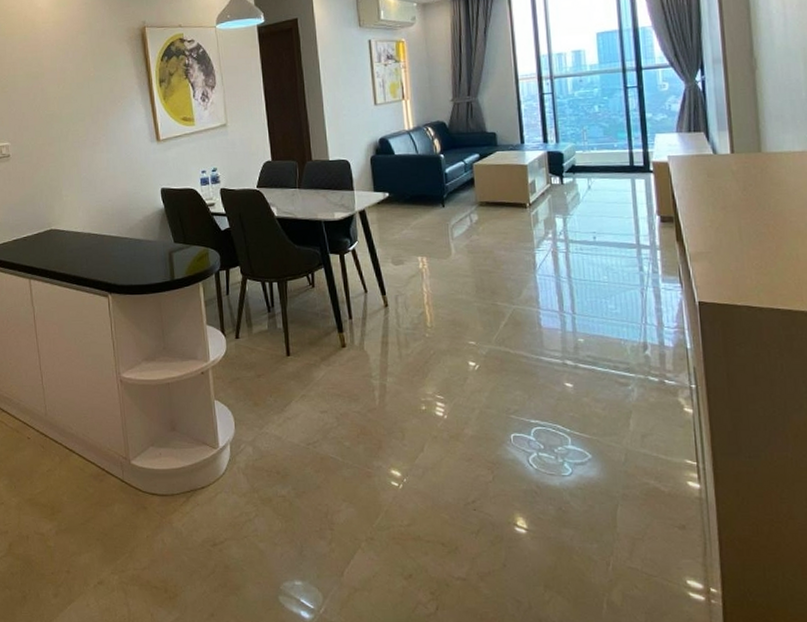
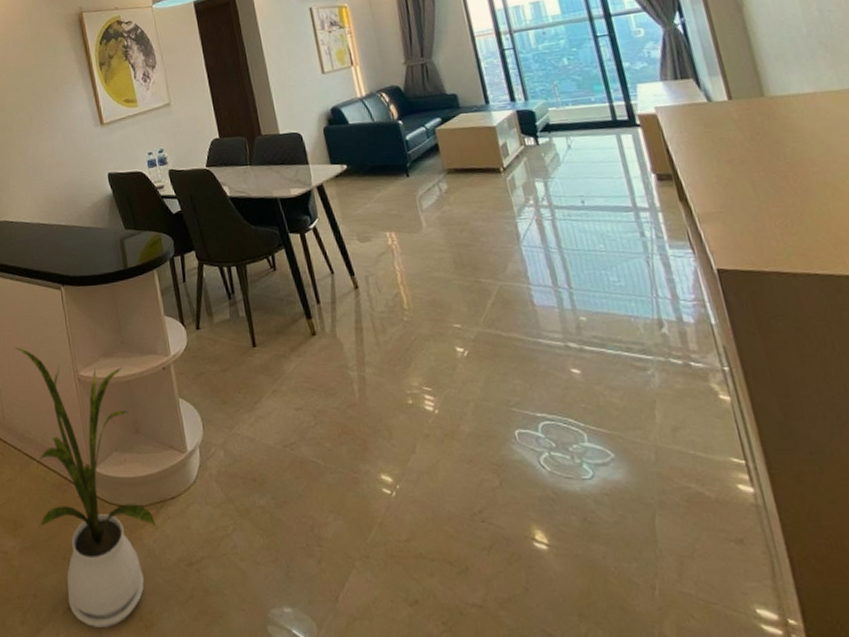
house plant: none [59,349,187,599] -> present [13,347,158,628]

